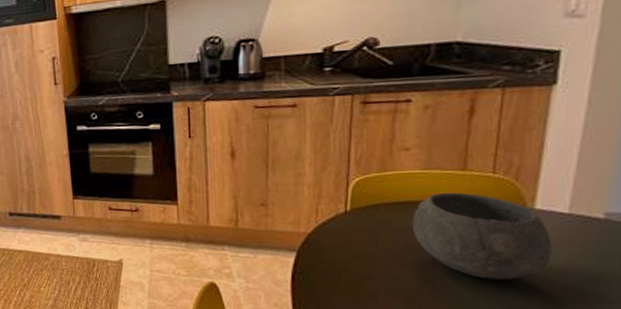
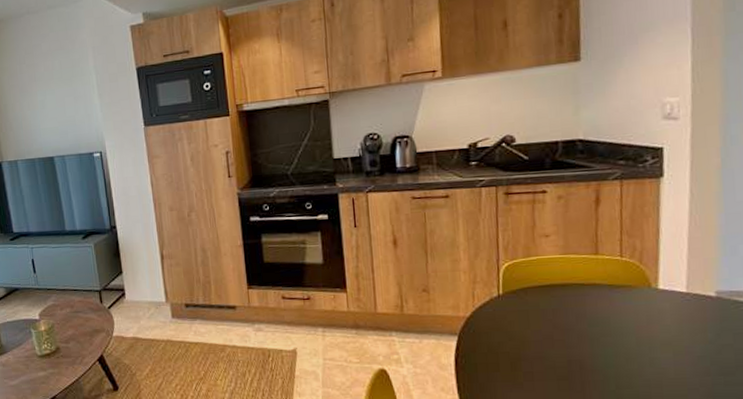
bowl: present [412,192,552,279] -> none [557,275,677,357]

